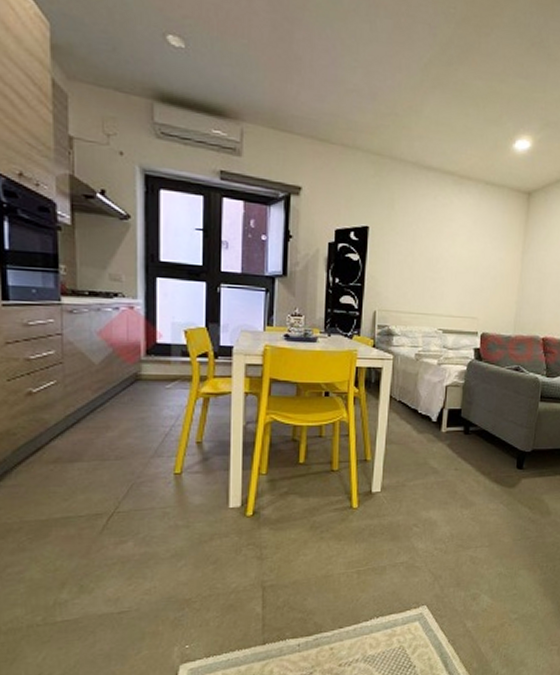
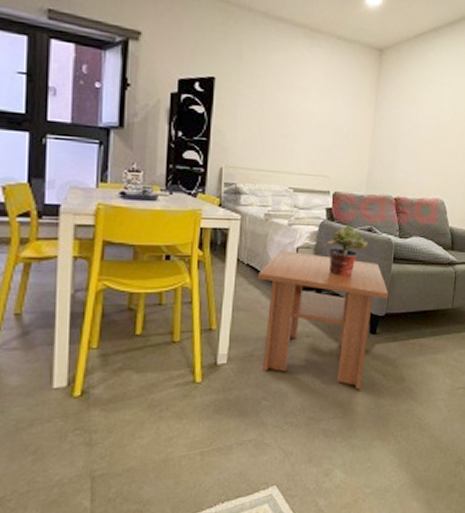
coffee table: none [408,388,536,521] -> present [257,250,389,390]
potted plant: none [474,365,516,414] -> present [326,225,369,276]

